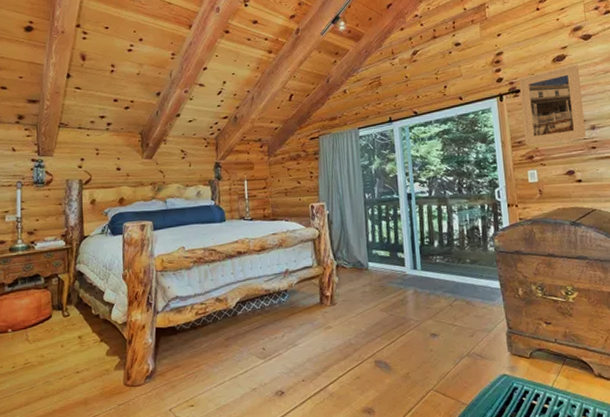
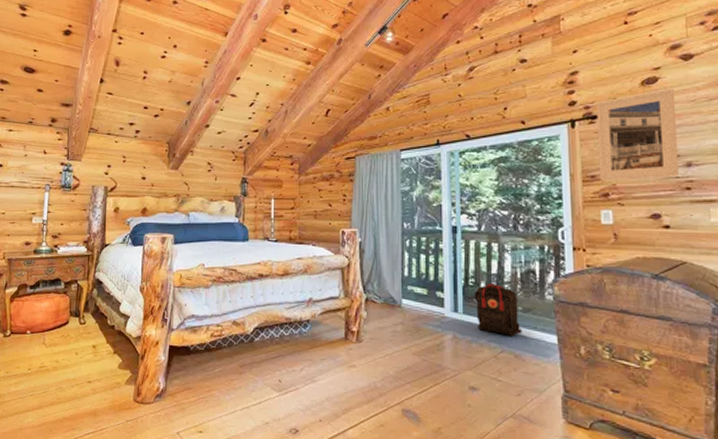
backpack: none [429,241,471,286] -> present [474,283,522,336]

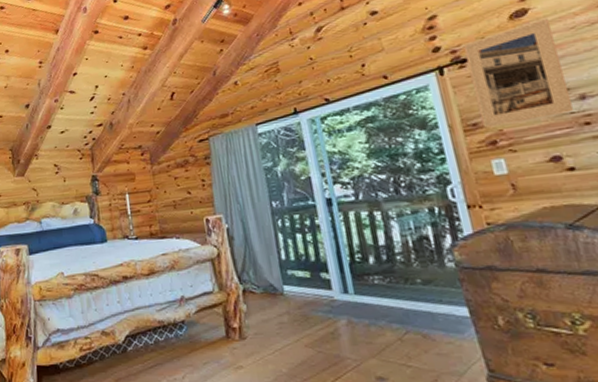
backpack: present [474,283,522,336] -> none [363,256,426,314]

